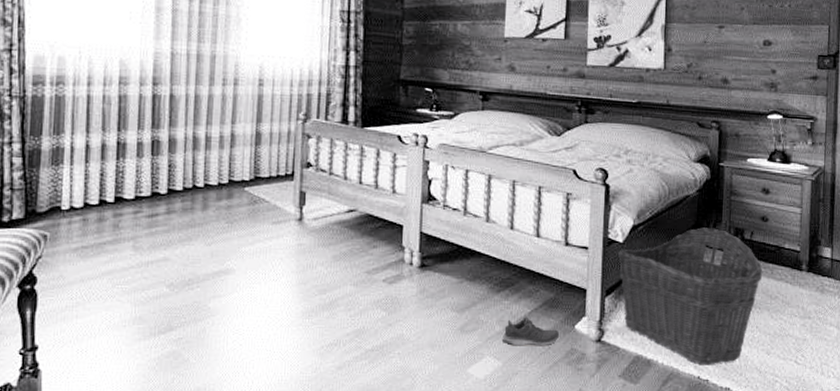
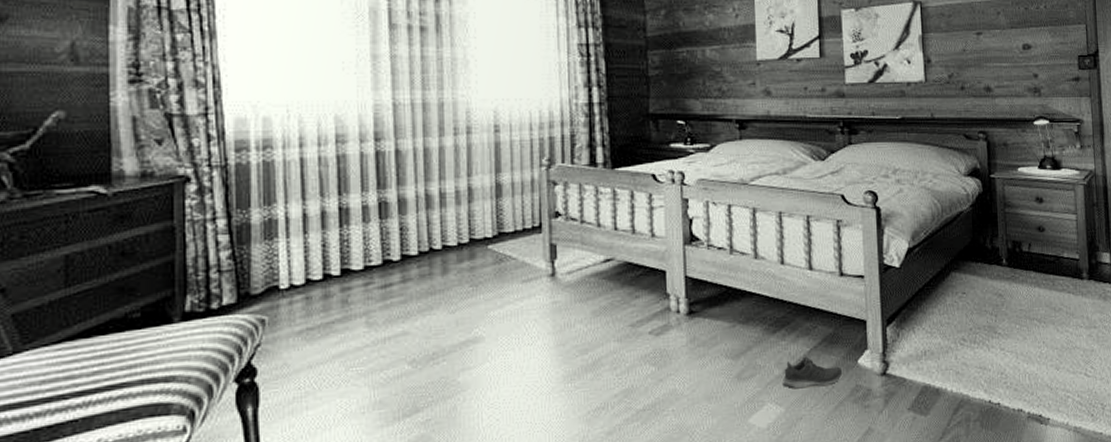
wicker basket: present [618,227,763,364] -> none [896,243,1045,388]

